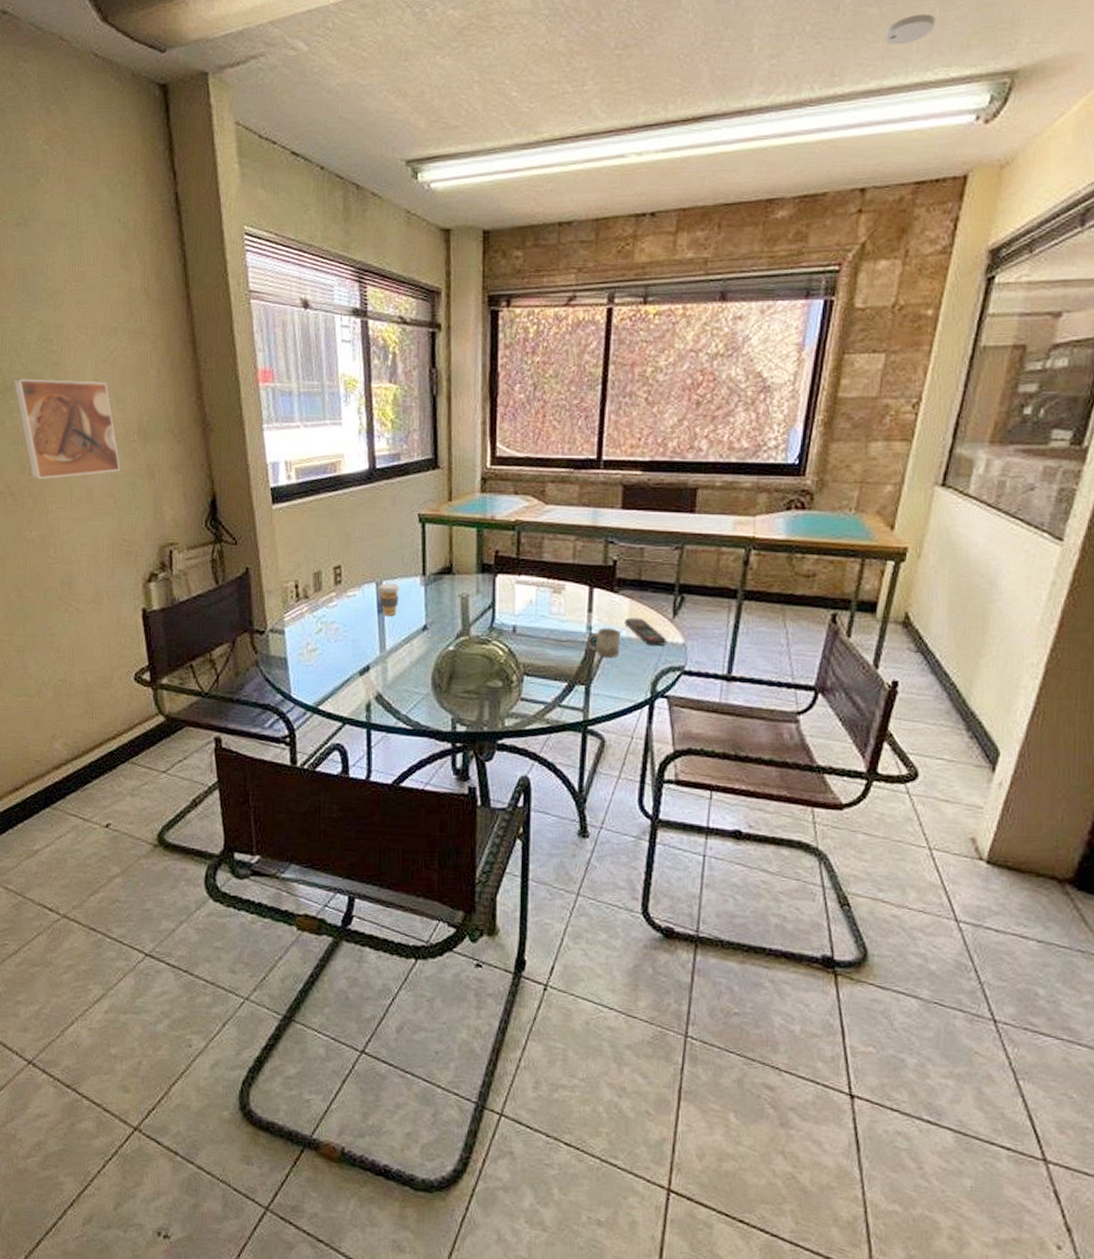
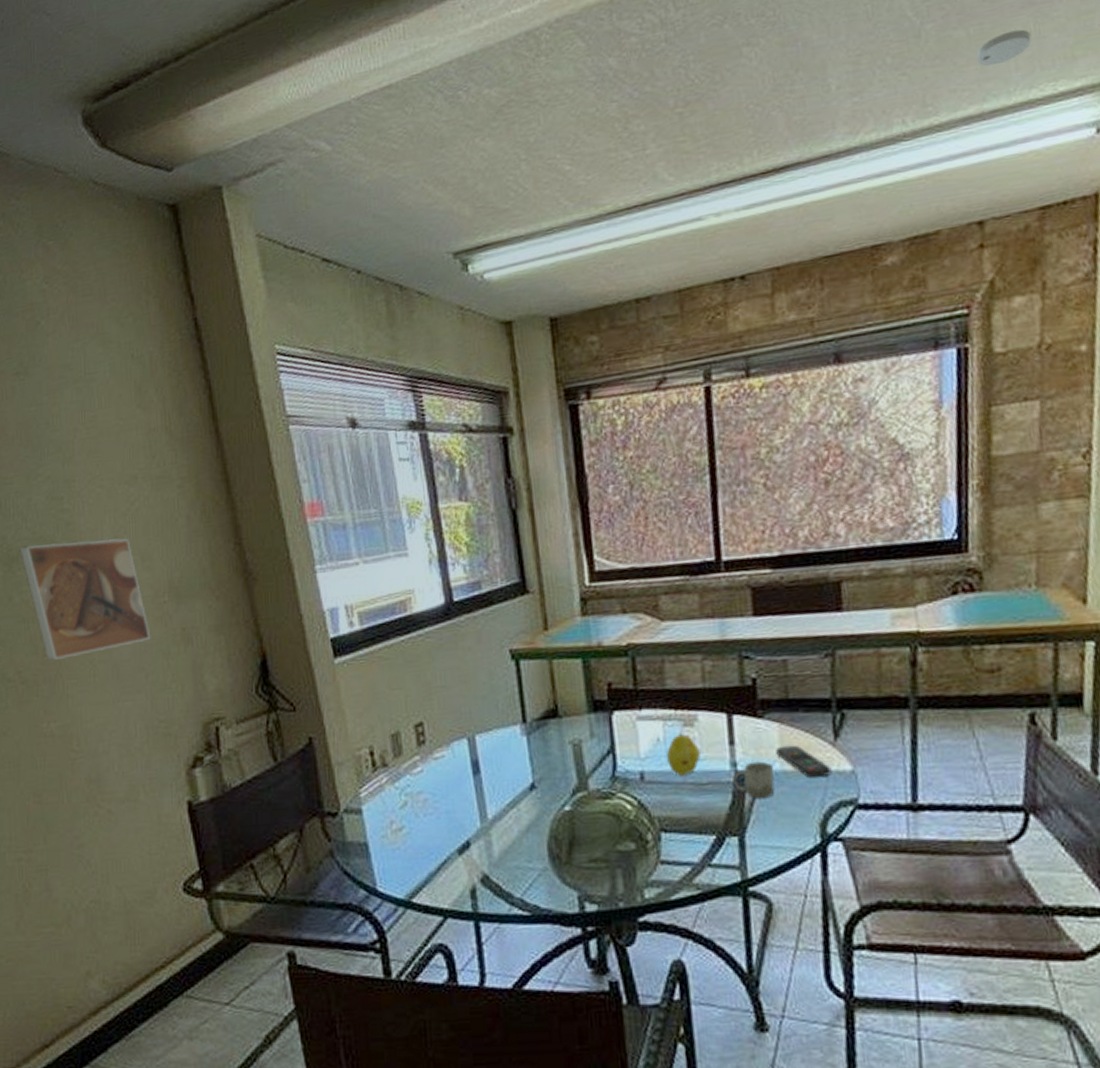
coffee cup: present [378,583,400,616] -> none [470,736,498,777]
fruit: none [536,598,564,632] -> present [667,733,701,776]

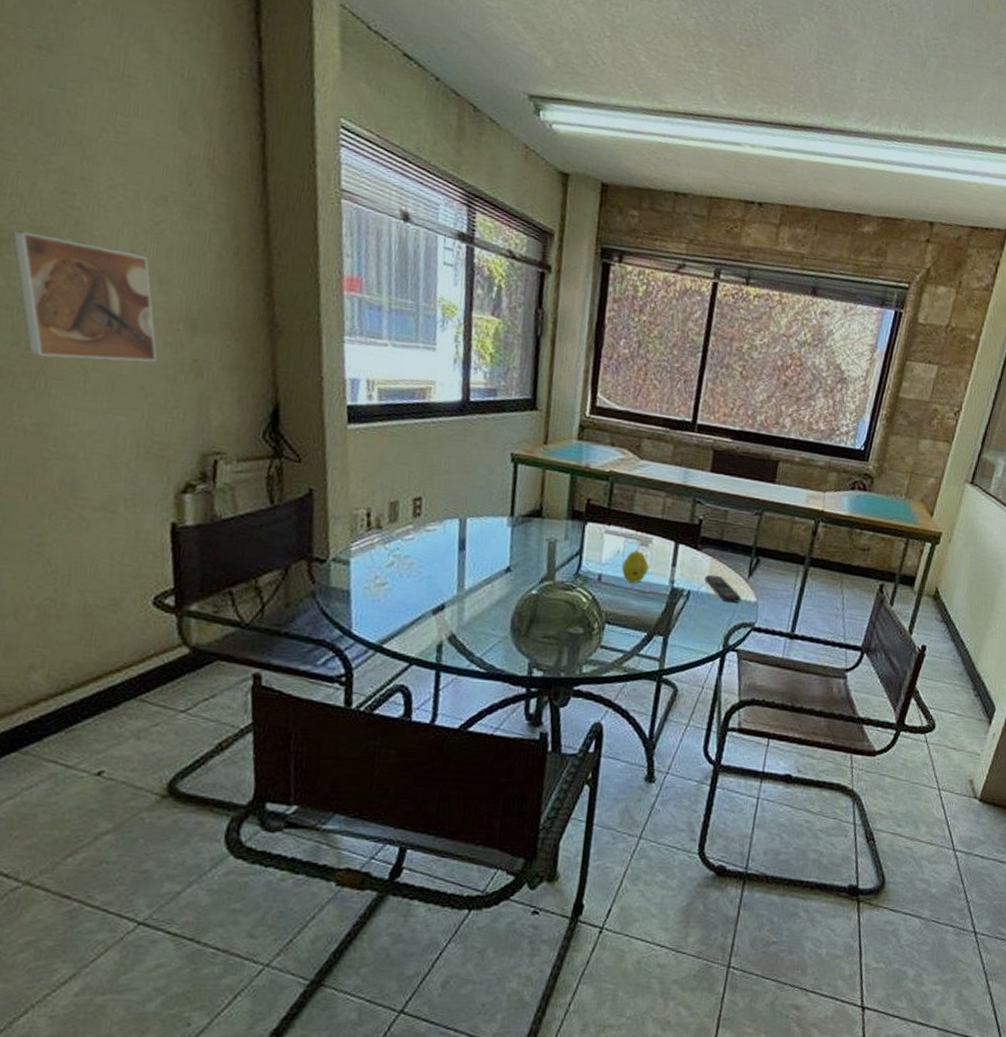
cup: present [733,761,775,800] -> none [669,582,700,612]
smoke detector: present [976,29,1031,67] -> none [957,87,995,110]

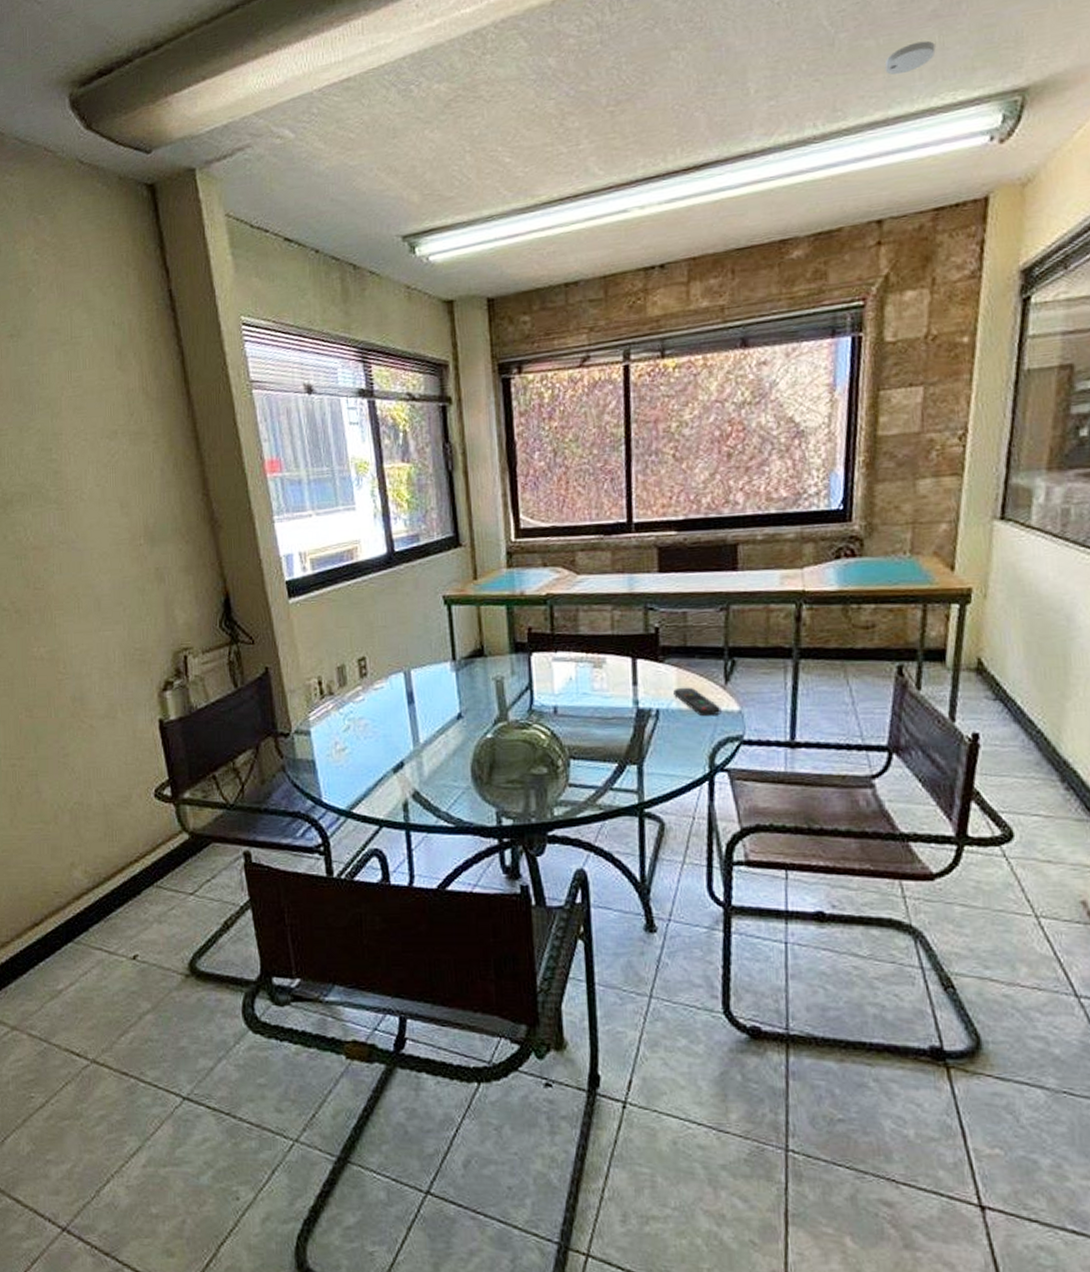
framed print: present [12,230,157,362] -> none [13,486,128,593]
fruit: present [622,549,649,583] -> none [578,673,607,711]
smoke detector: none [957,87,995,110] -> present [884,40,936,75]

